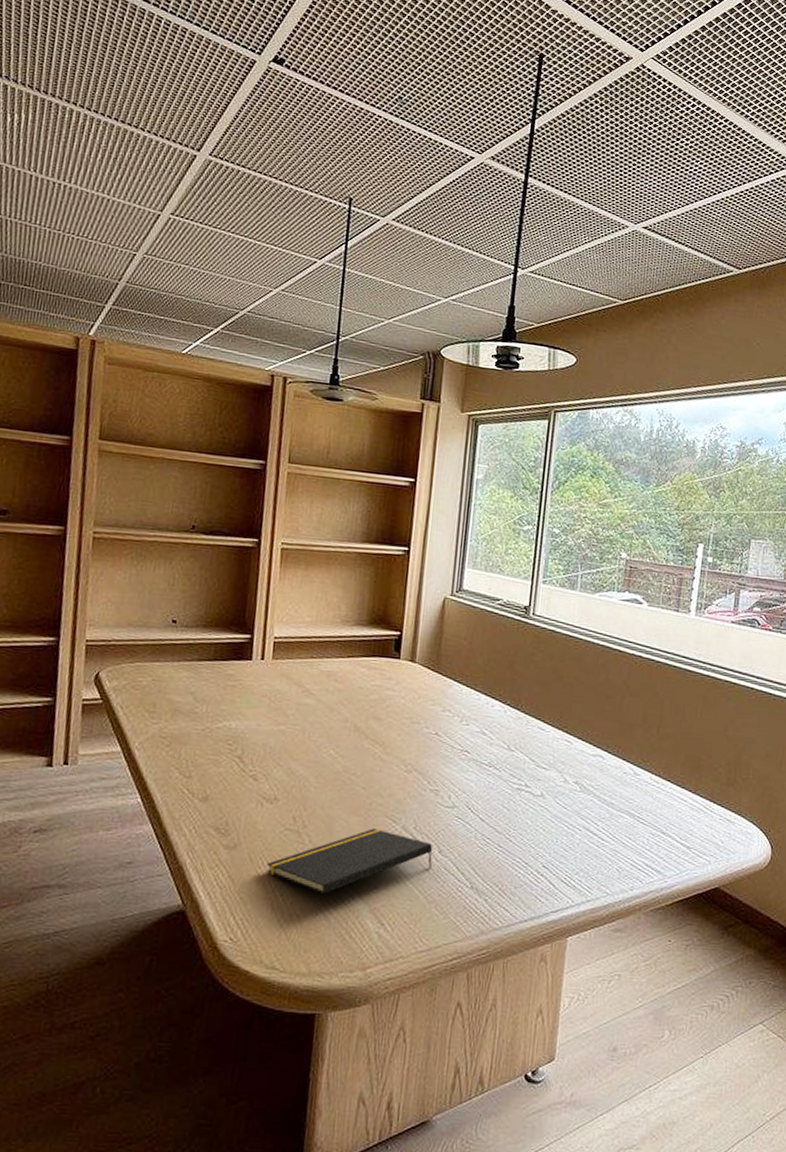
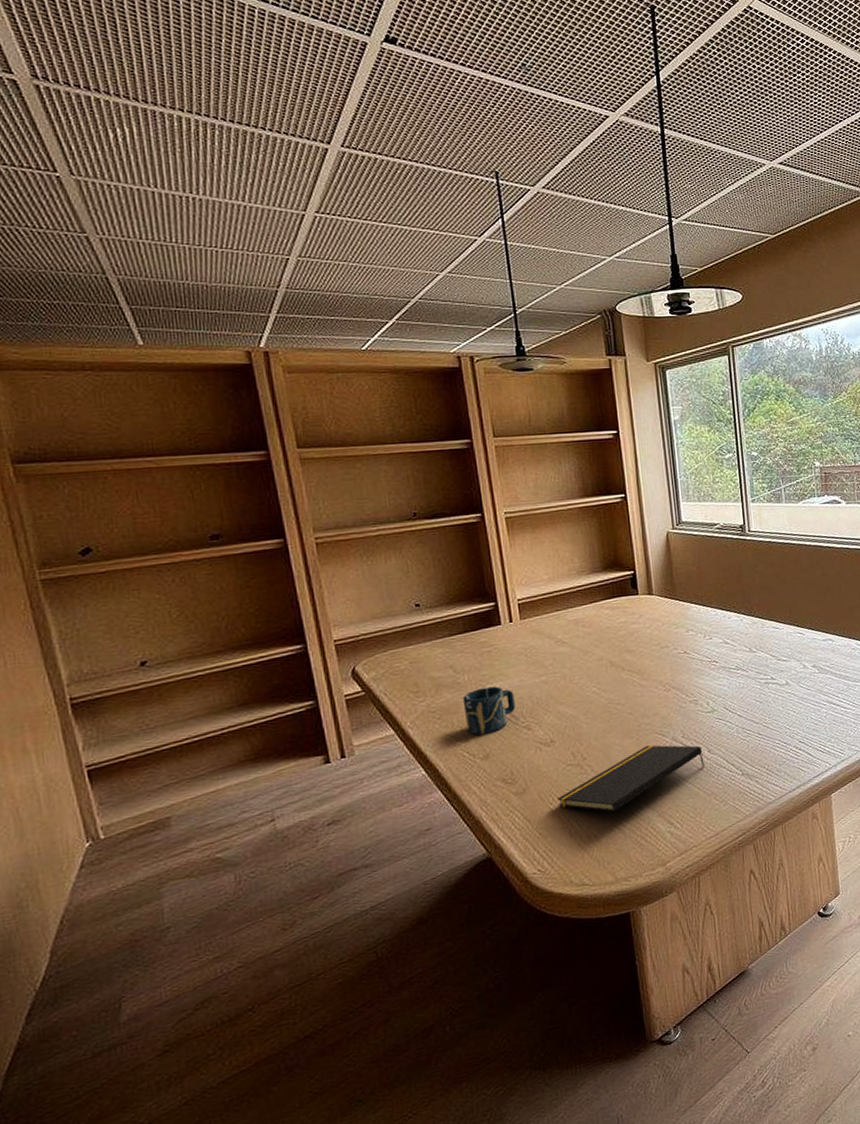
cup: none [192,723,248,775] -> present [462,686,515,736]

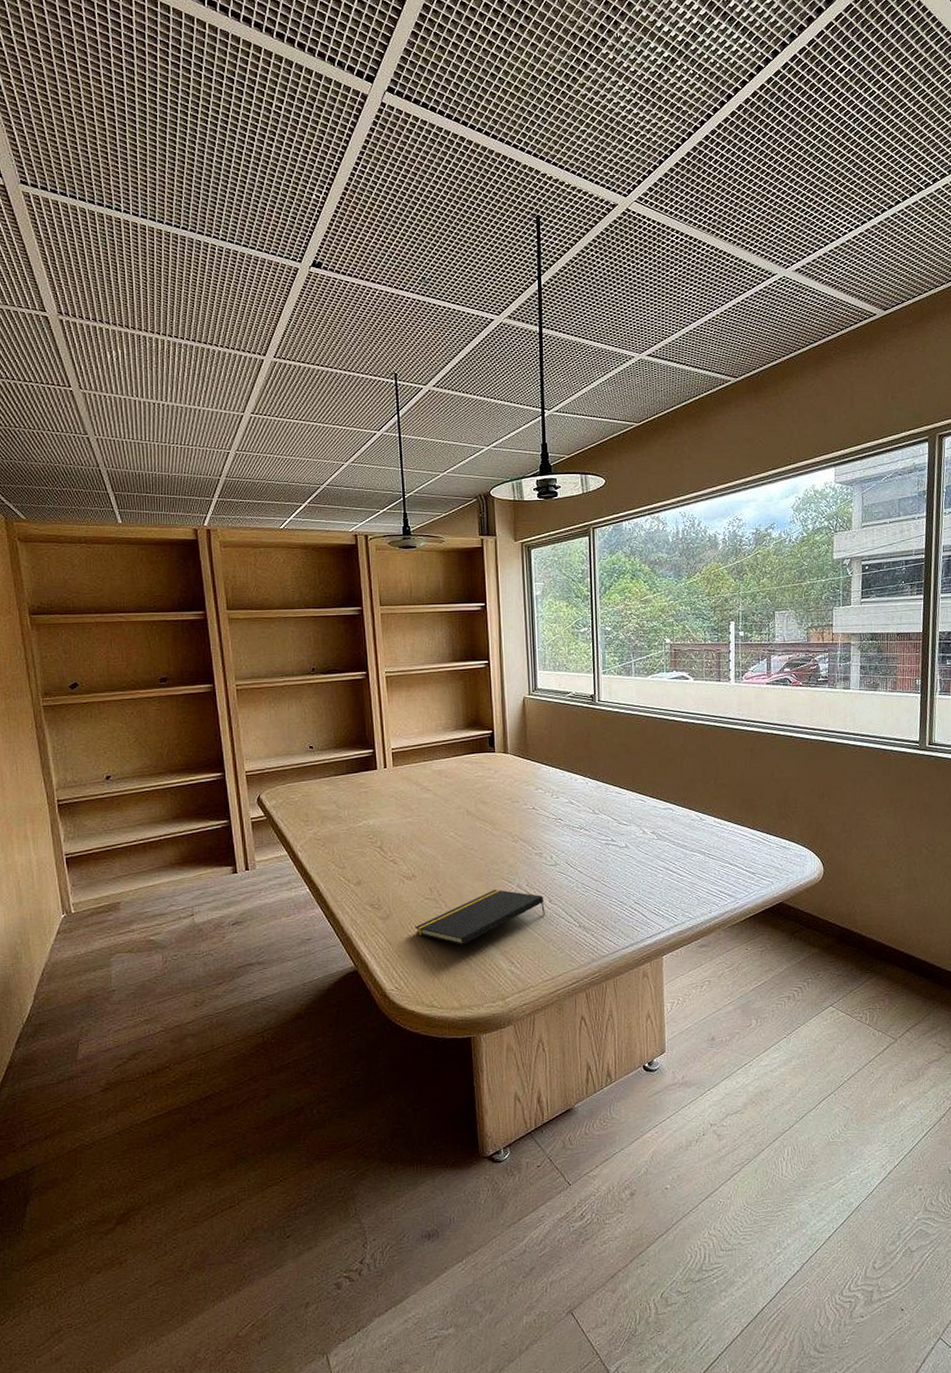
cup: present [462,686,515,736] -> none [342,822,385,864]

